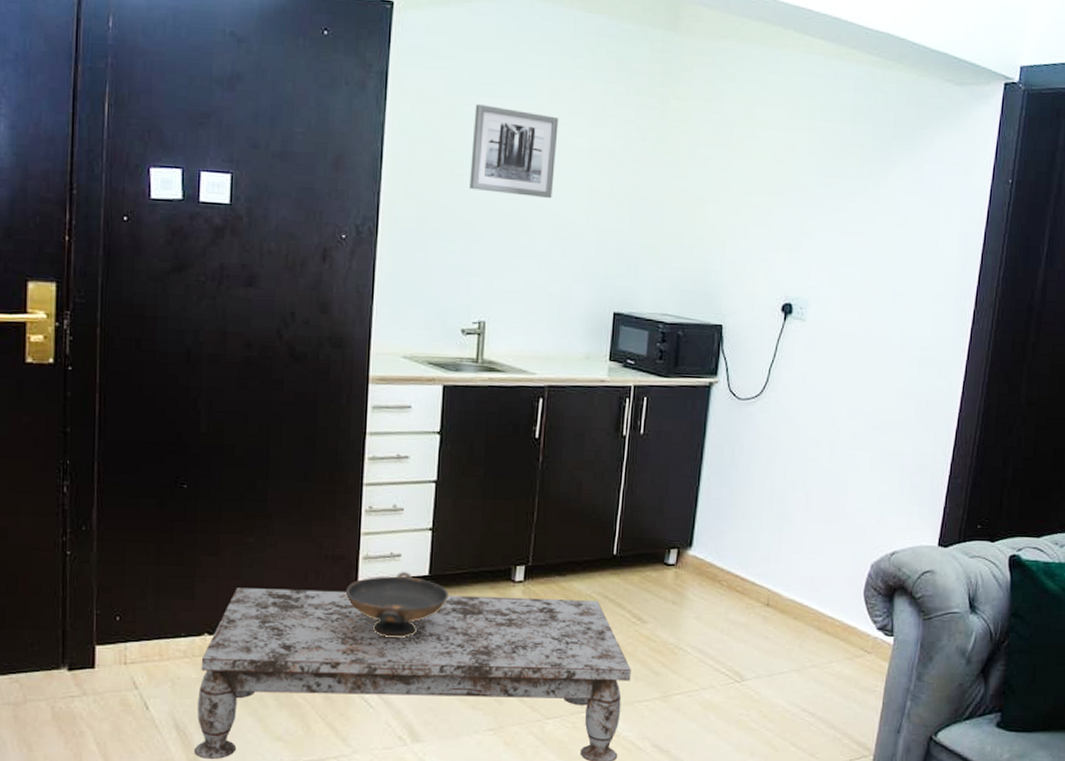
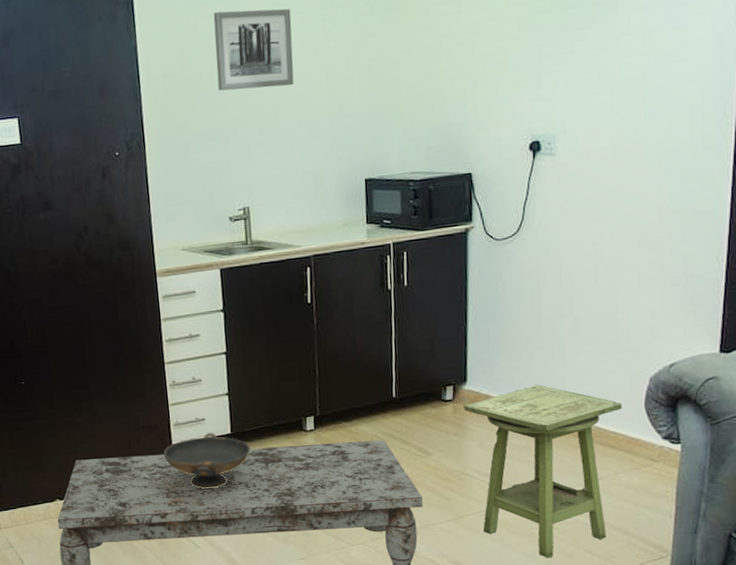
side table: none [685,558,842,749] -> present [462,384,622,558]

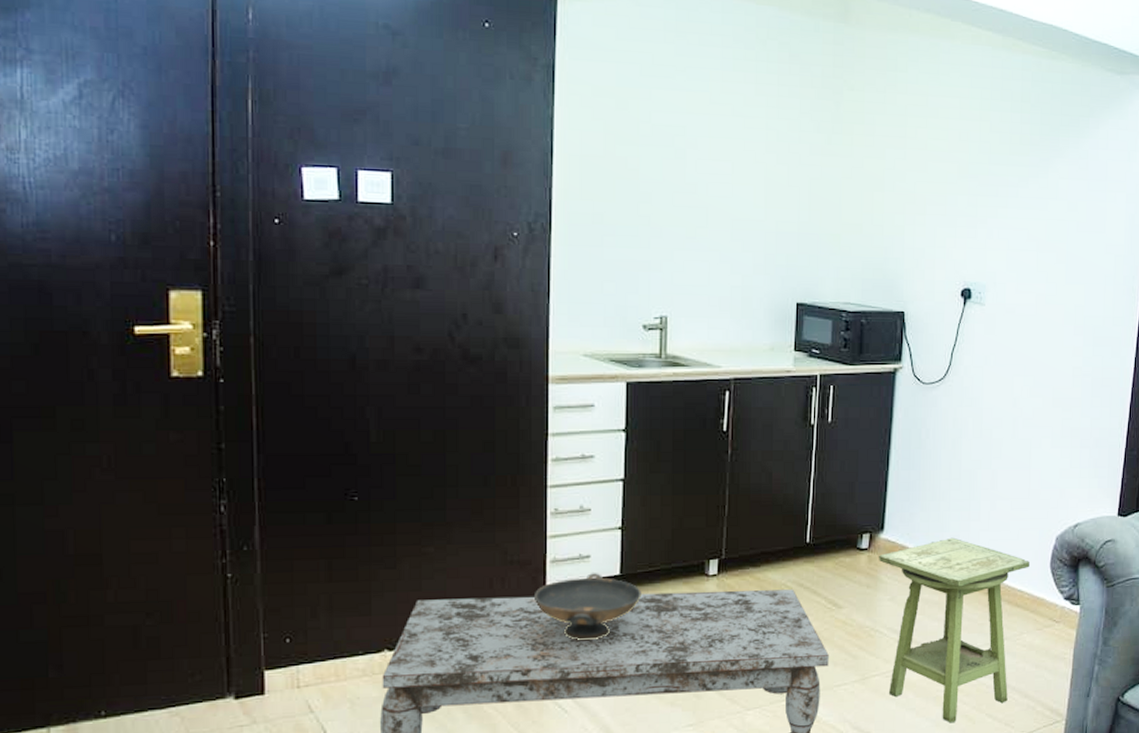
wall art: present [213,8,294,91] -> none [645,97,733,192]

